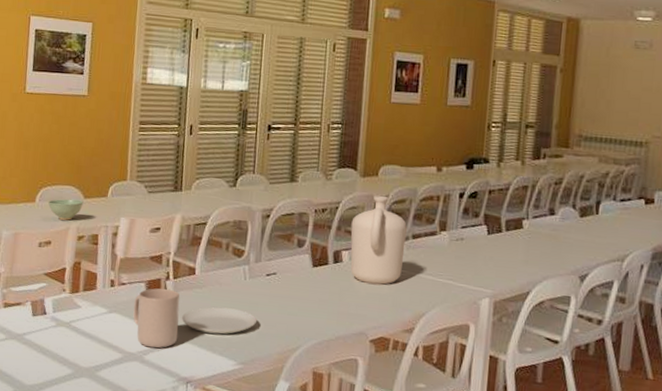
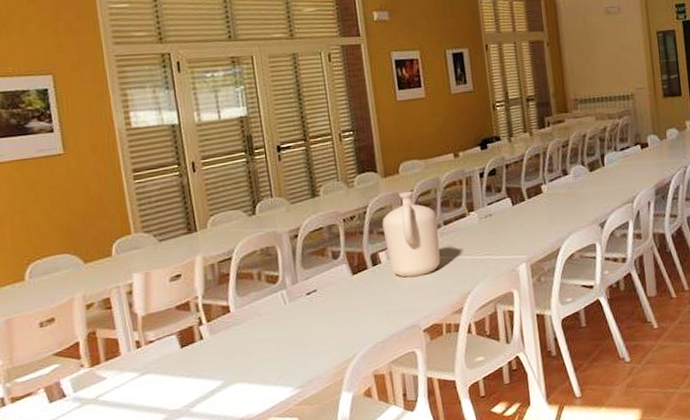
bowl: present [47,199,84,221] -> none [40,266,85,293]
cup: present [133,288,180,348] -> none [167,333,225,400]
plate: present [182,307,258,335] -> none [225,335,307,368]

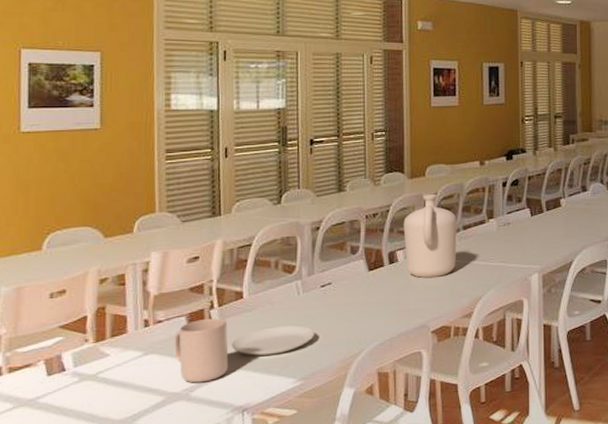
cup: none [167,333,225,400] -> present [174,318,229,383]
plate: none [225,335,307,368] -> present [232,325,315,356]

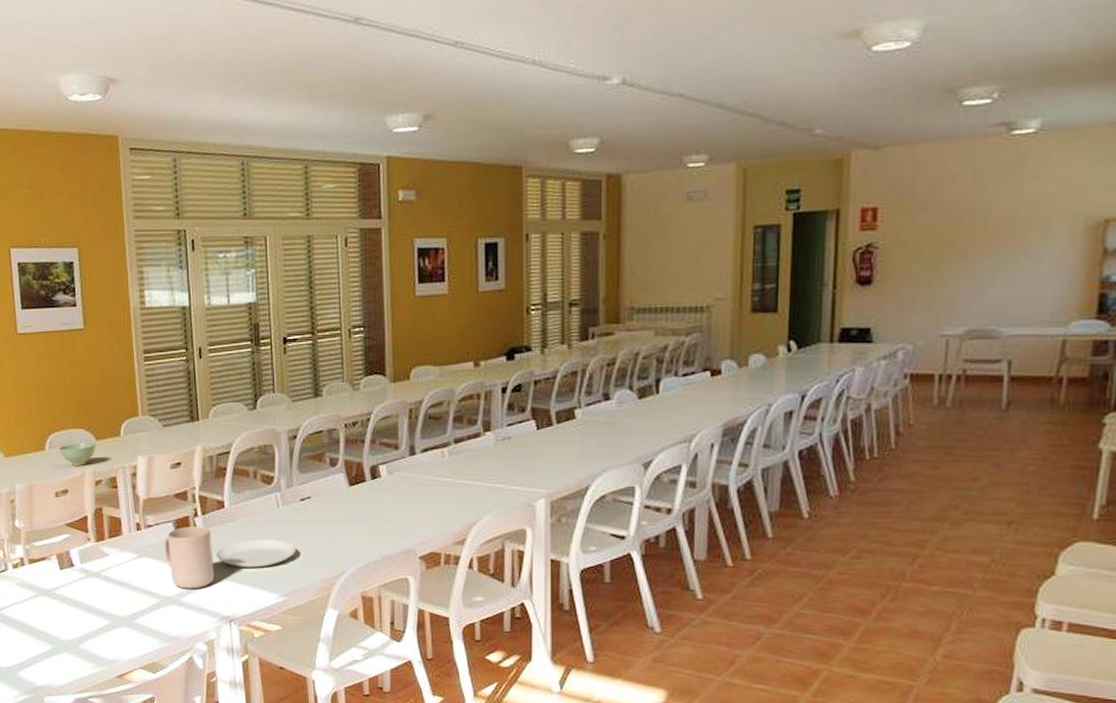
bowl: none [58,240,104,265] -> present [58,442,96,466]
water jug: present [403,193,458,278] -> none [386,400,448,496]

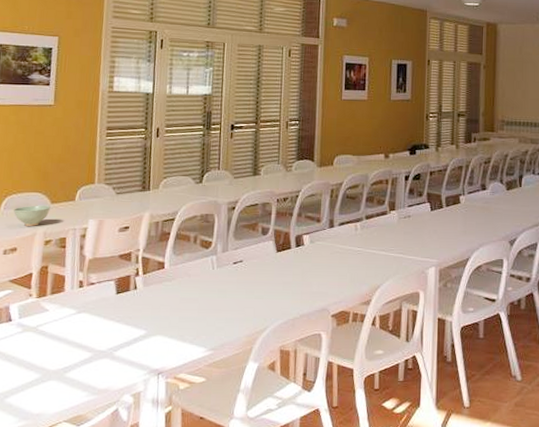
cup: present [164,526,215,589] -> none [102,284,150,344]
plate: present [216,539,297,568] -> none [152,297,226,324]

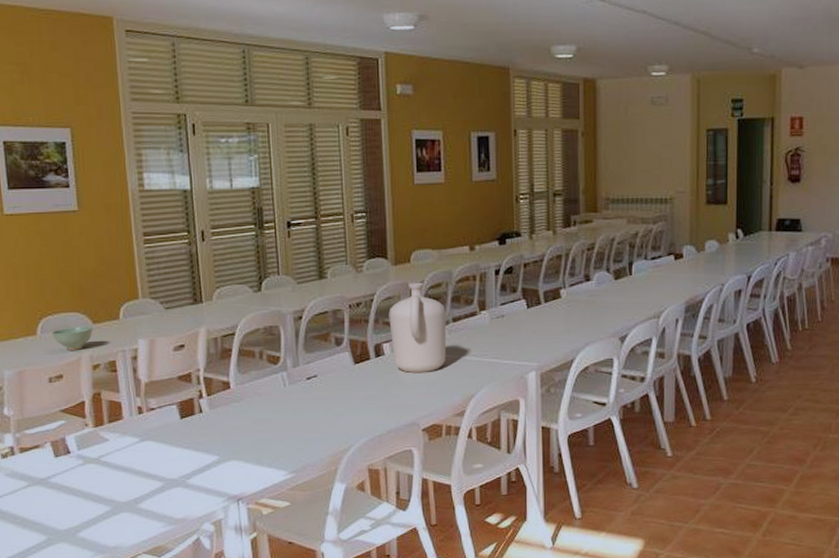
water jug: none [310,182,362,263] -> present [389,282,447,373]

